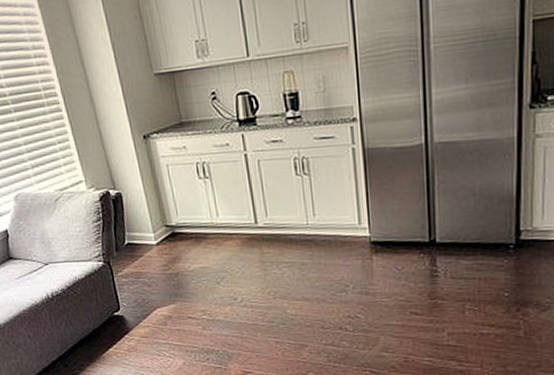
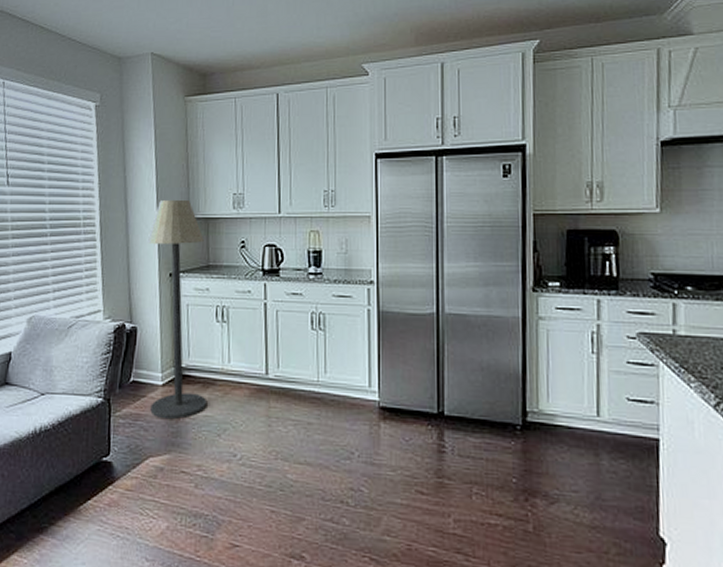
floor lamp: none [113,54,202,275] -> present [147,199,206,420]

